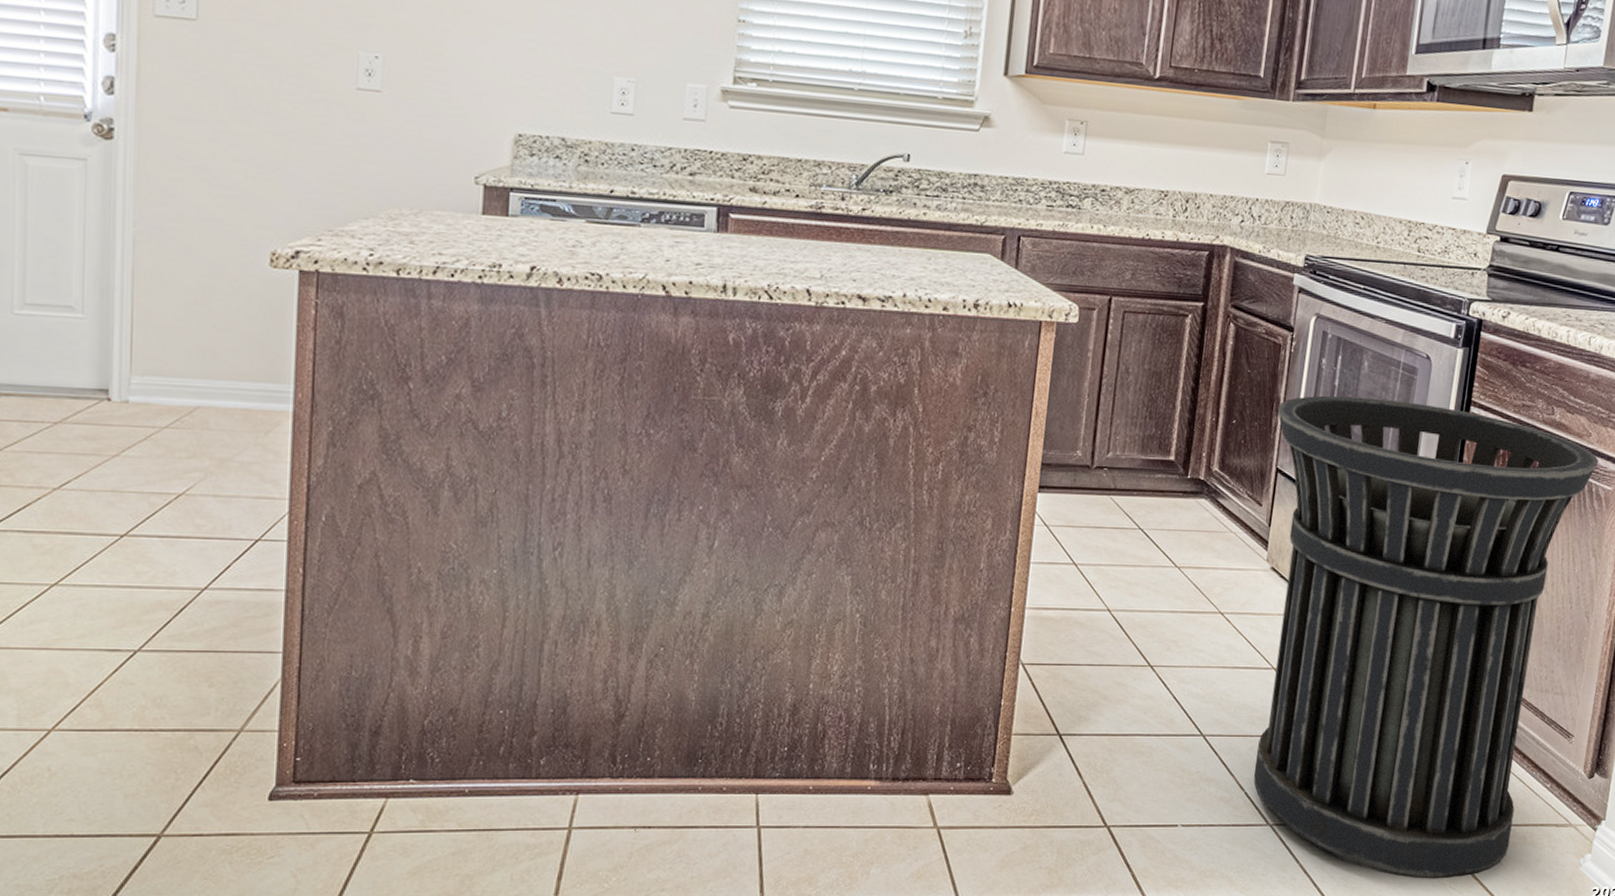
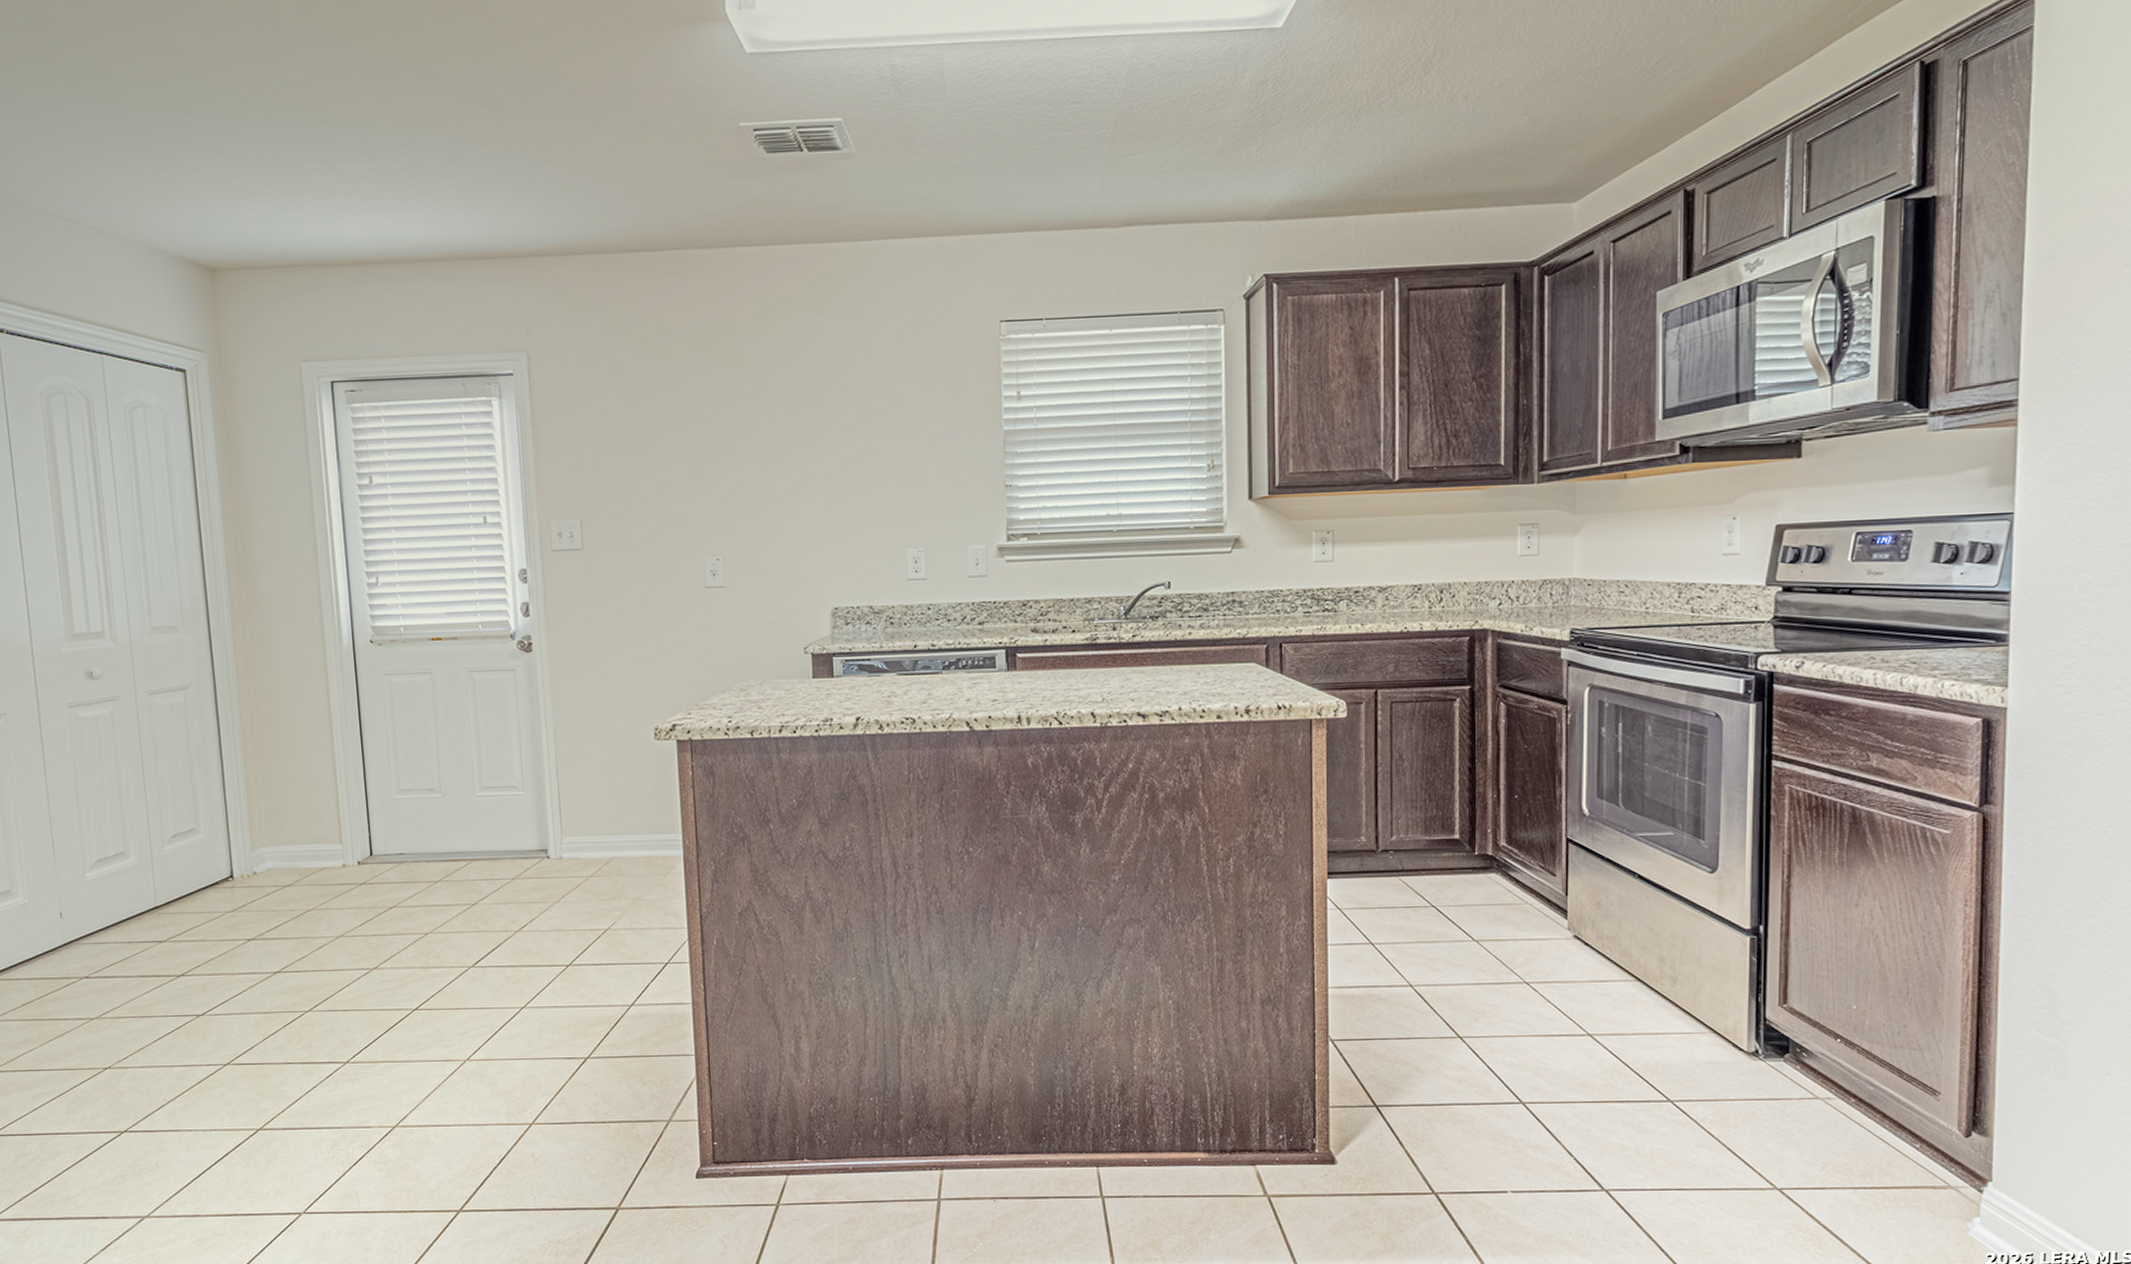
trash can: present [1253,395,1599,879] -> none [1560,761,1931,1245]

